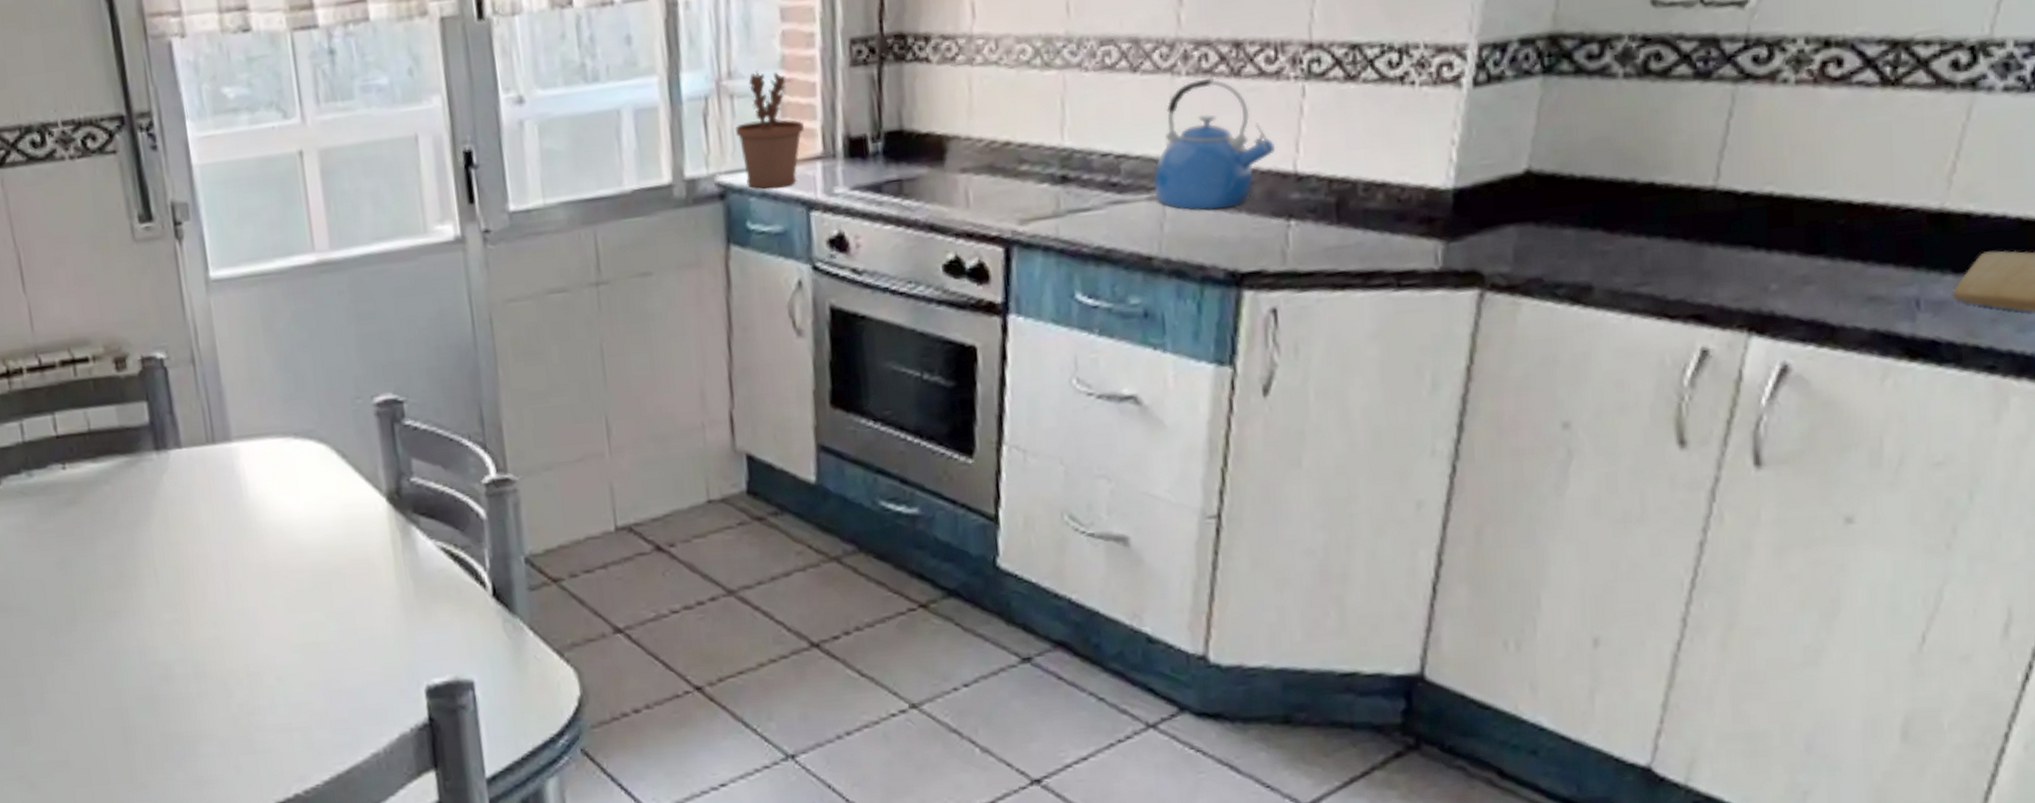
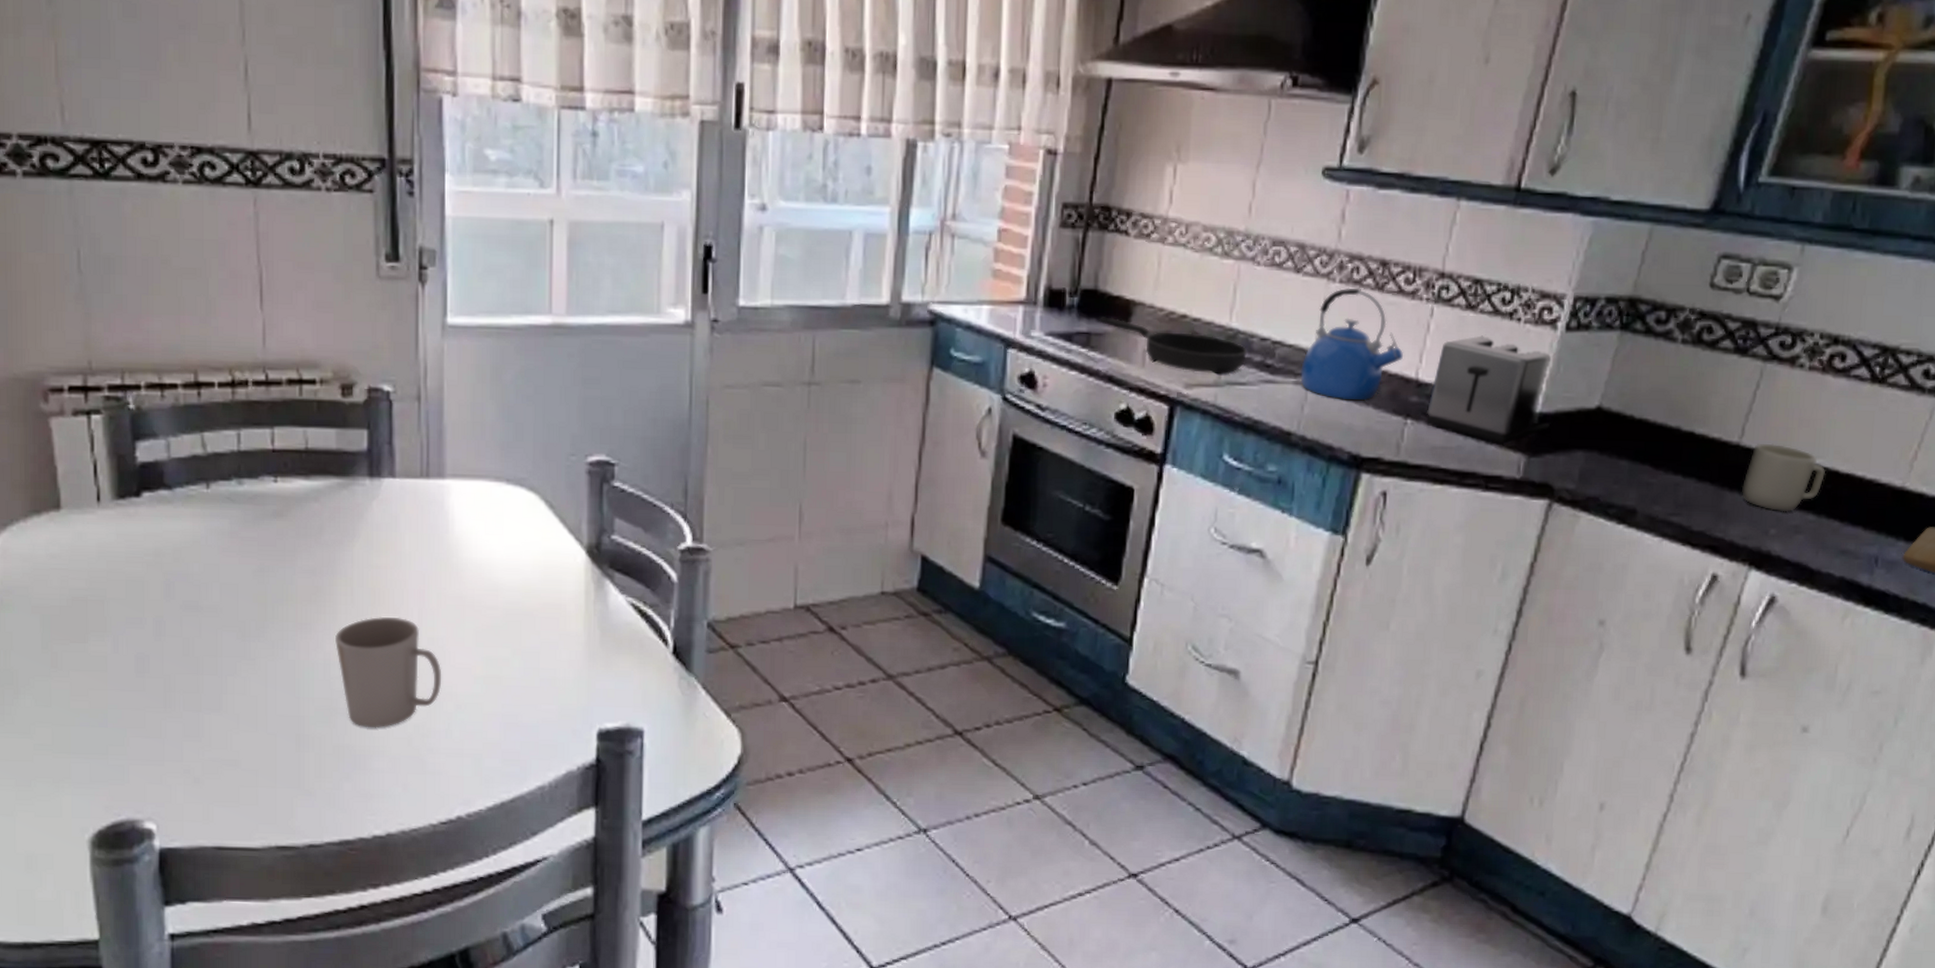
mug: none [146,593,259,713] -> present [335,616,442,728]
flower pot: present [734,70,804,189] -> none [951,217,1012,324]
frying pan: none [909,157,1088,206] -> present [1099,316,1248,374]
toaster: none [1312,108,1471,232] -> present [1426,335,1552,444]
mug: none [1725,180,1834,262] -> present [1741,443,1825,512]

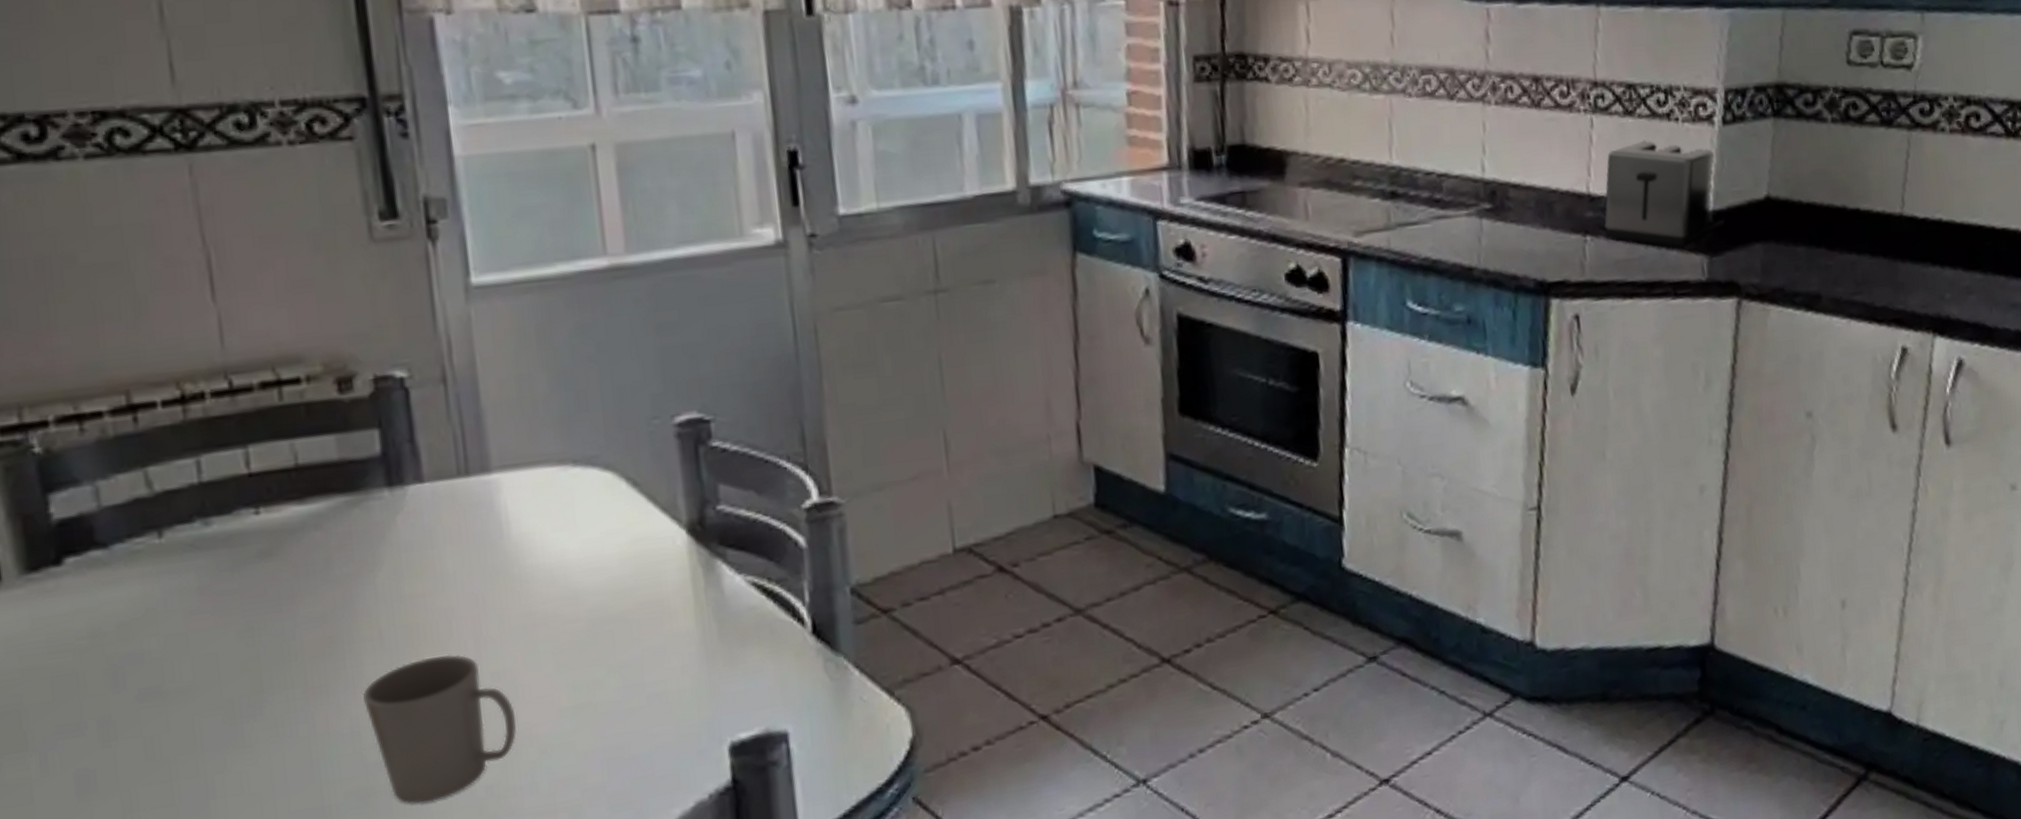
frying pan: present [1099,316,1248,374] -> none [1252,171,1414,219]
kettle: present [1300,287,1404,401] -> none [1470,107,1572,226]
mug: present [1741,443,1825,512] -> none [1911,209,1984,275]

